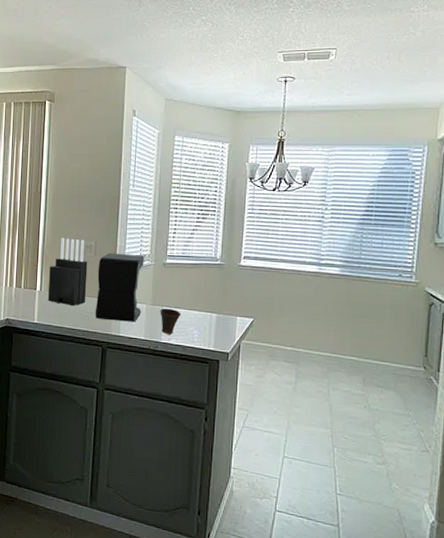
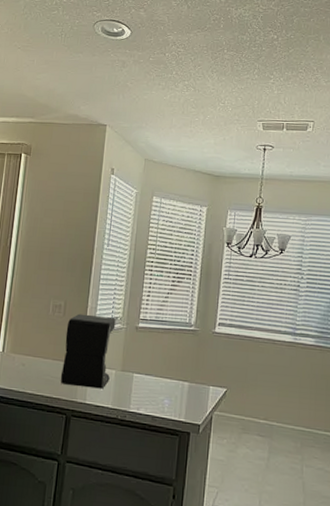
knife block: present [48,238,88,306] -> none [10,296,56,369]
cup: present [160,308,181,334] -> none [129,374,152,403]

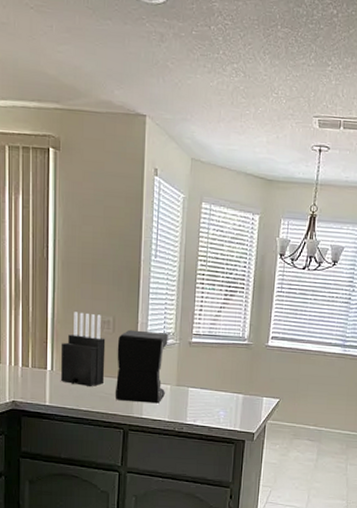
knife block: none [10,296,56,369] -> present [61,312,106,386]

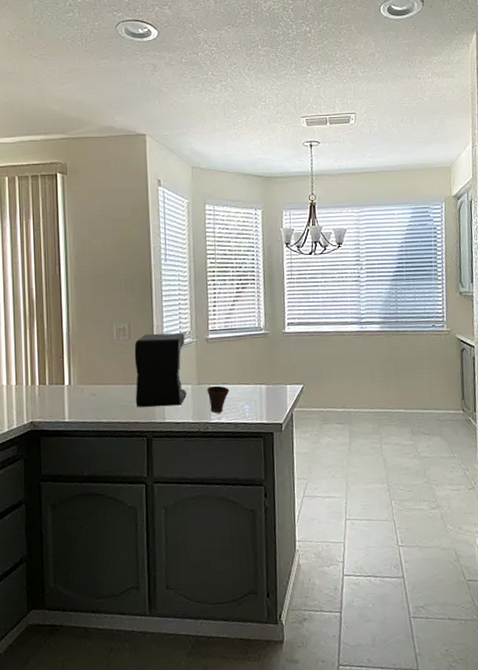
knife block: present [61,312,106,386] -> none [78,322,124,397]
cup: none [185,388,207,416] -> present [207,385,230,413]

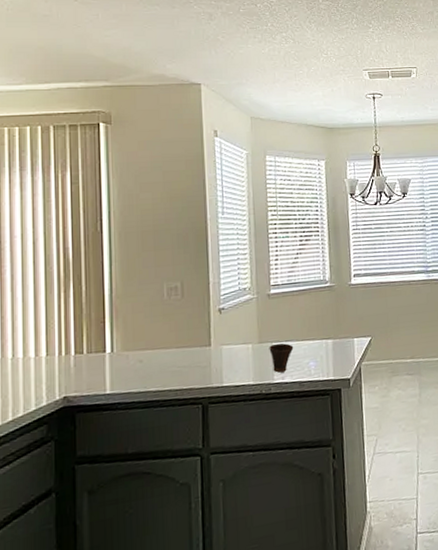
coffee maker: present [134,333,187,407] -> none [187,289,247,372]

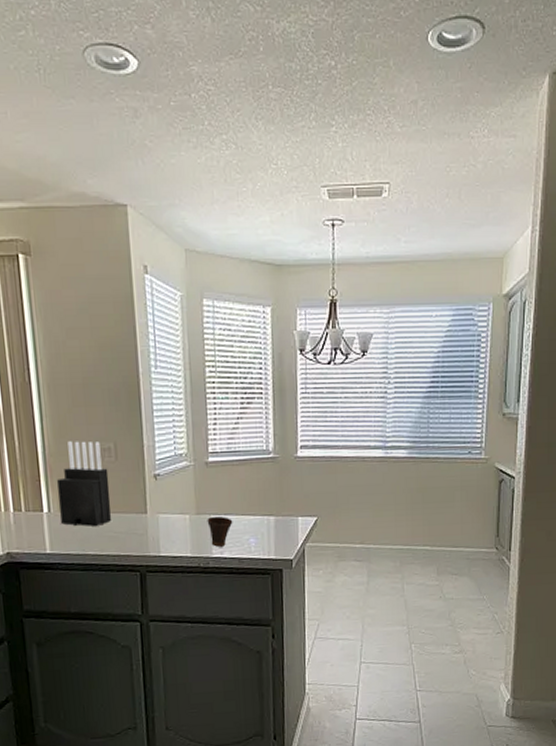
knife block: none [123,282,176,364] -> present [57,441,112,526]

